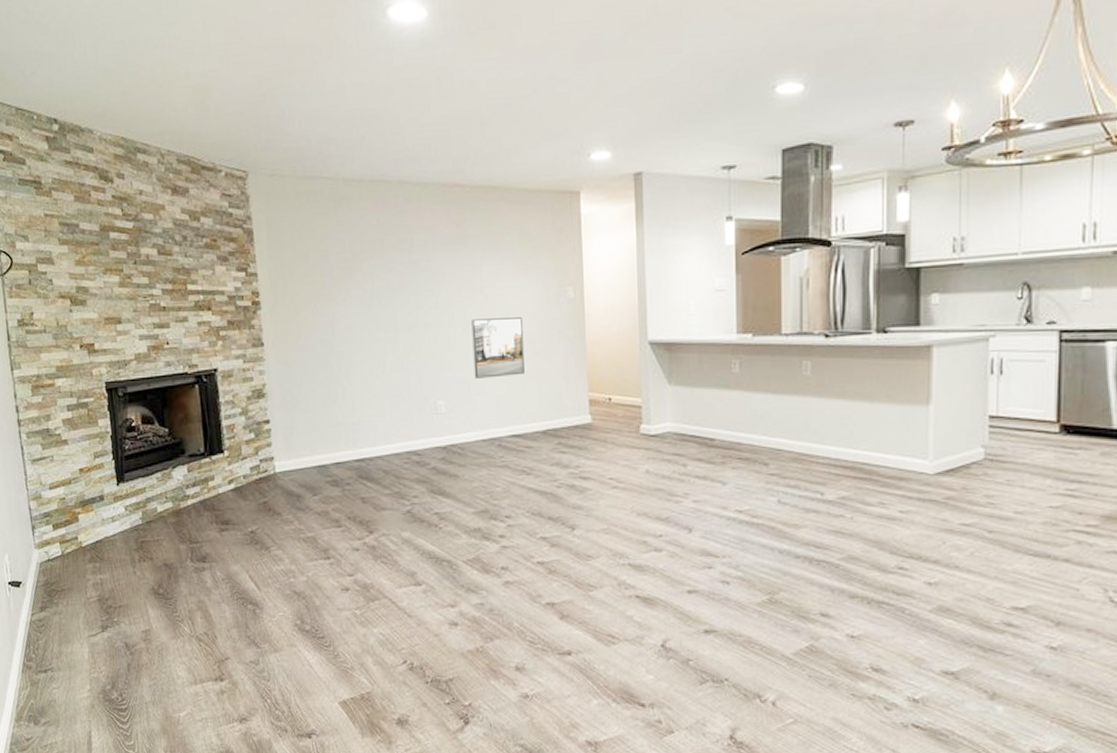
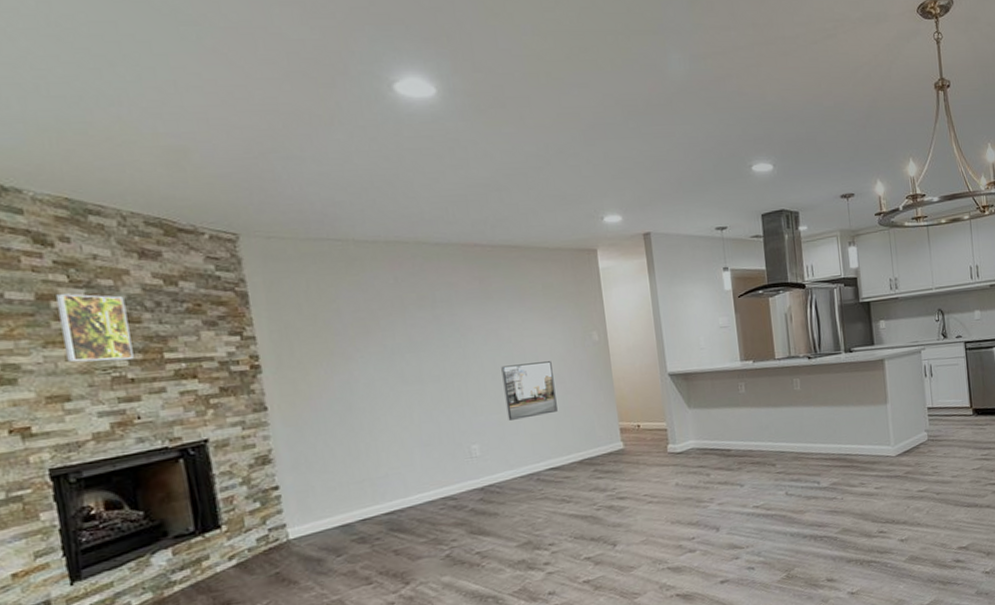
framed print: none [114,226,166,289] -> present [56,293,134,363]

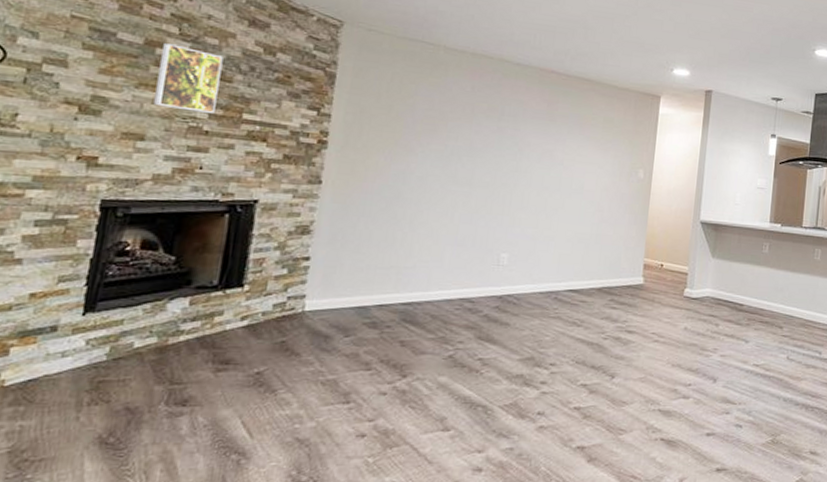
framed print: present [501,361,558,421] -> none [542,185,595,238]

